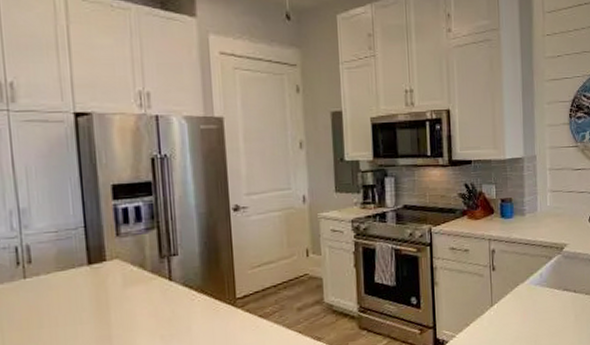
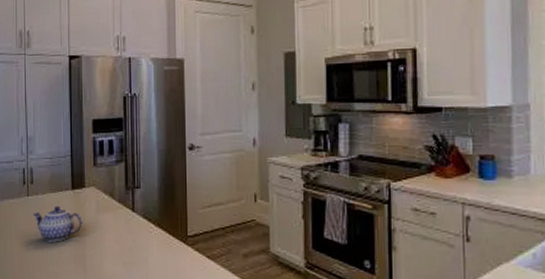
teapot: none [33,284,106,328] -> present [32,205,83,242]

